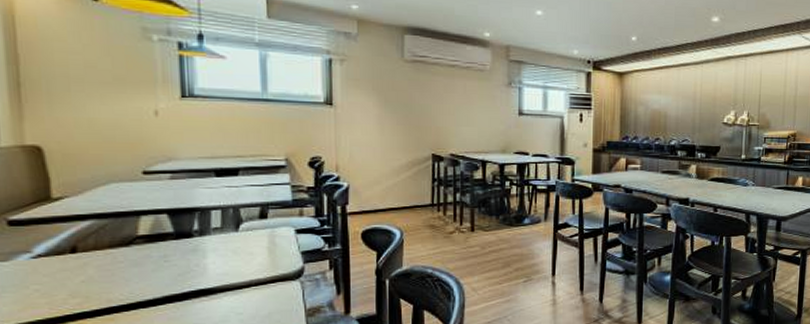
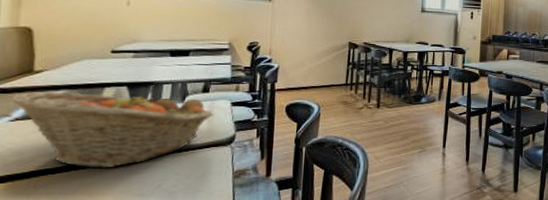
fruit basket: none [28,217,275,310] -> present [11,90,213,168]

